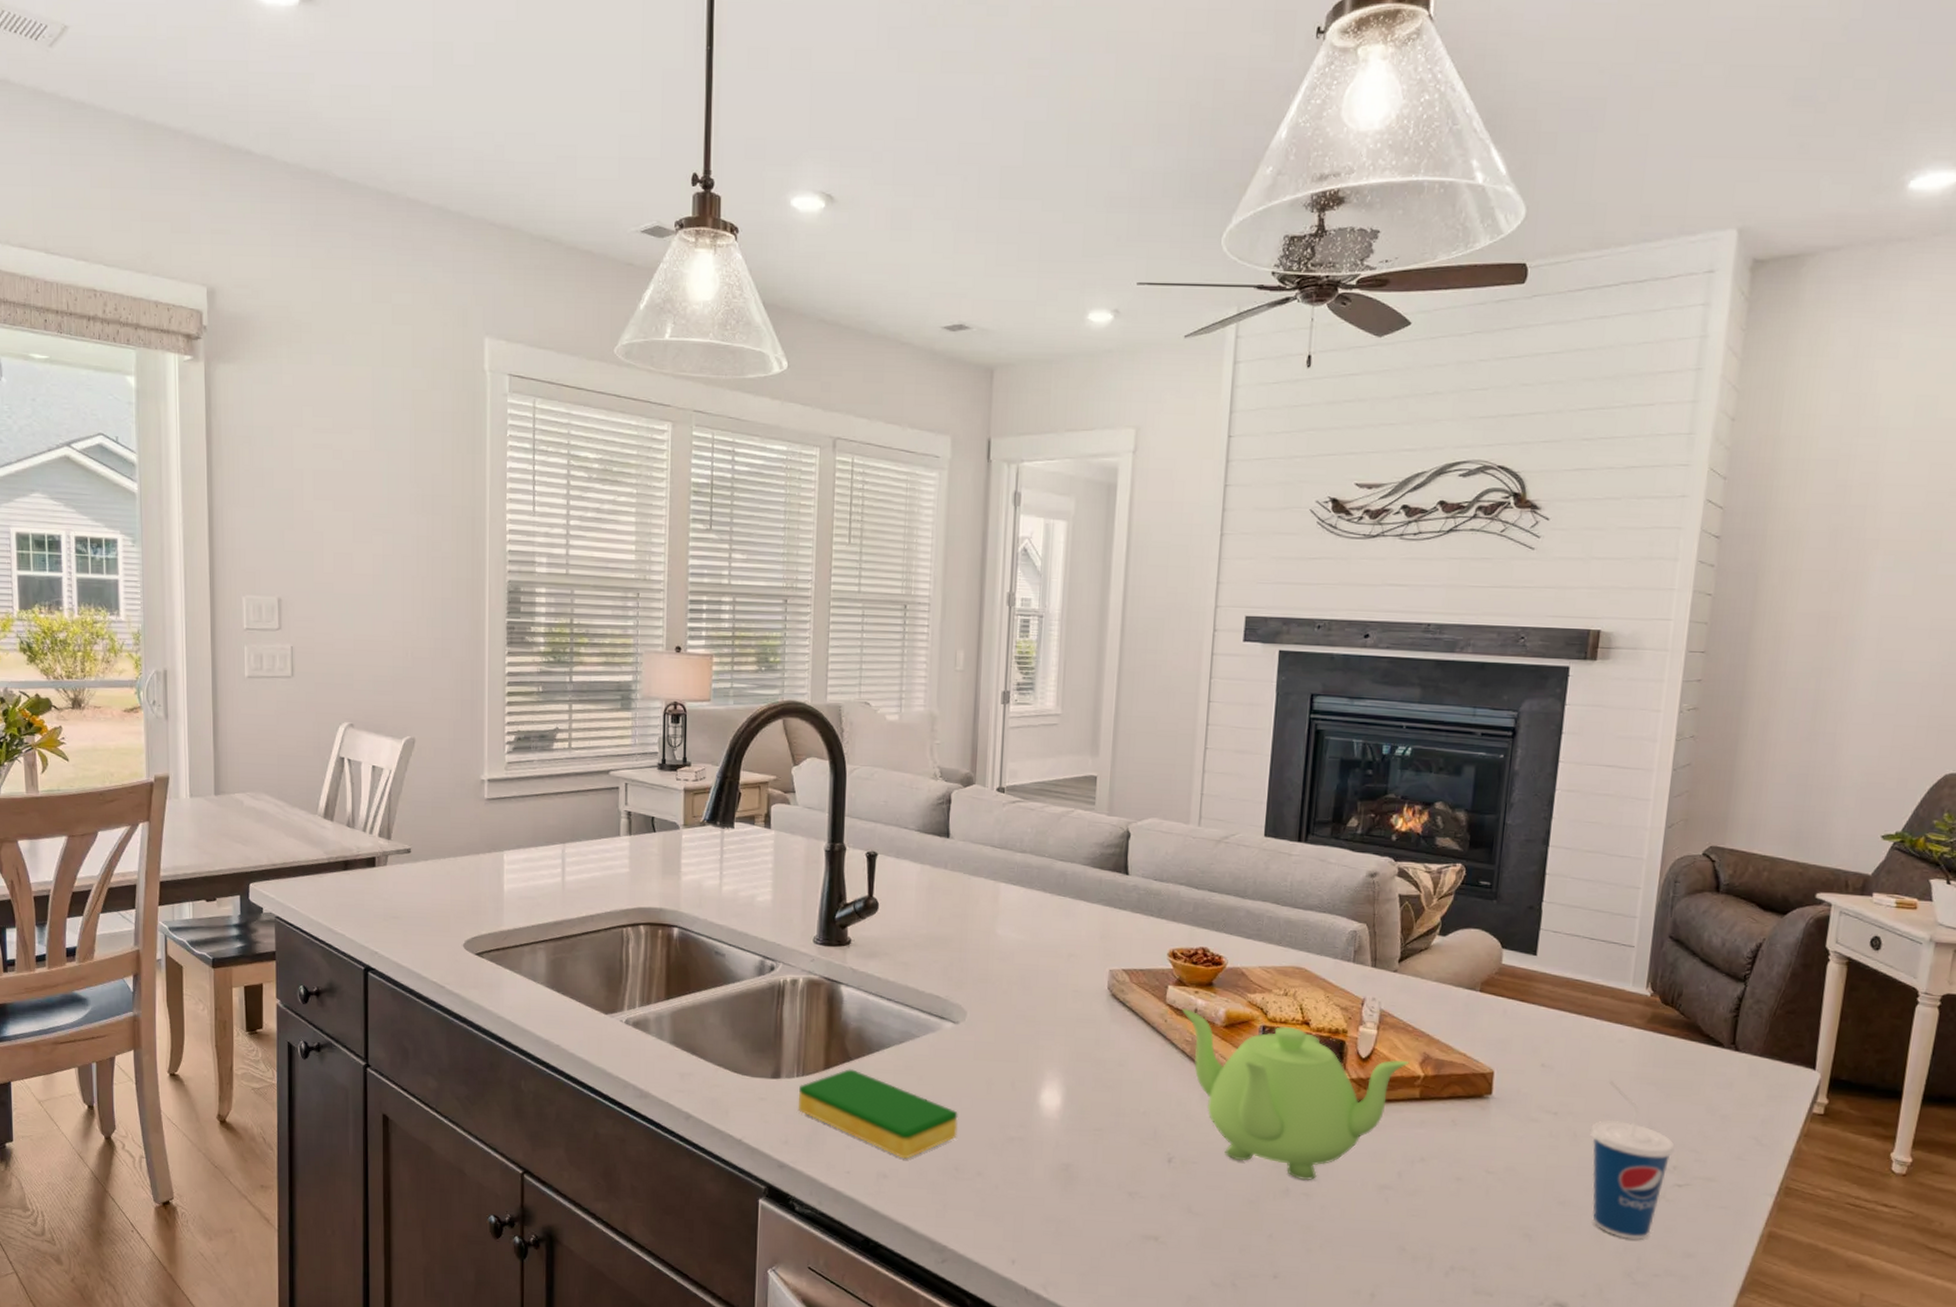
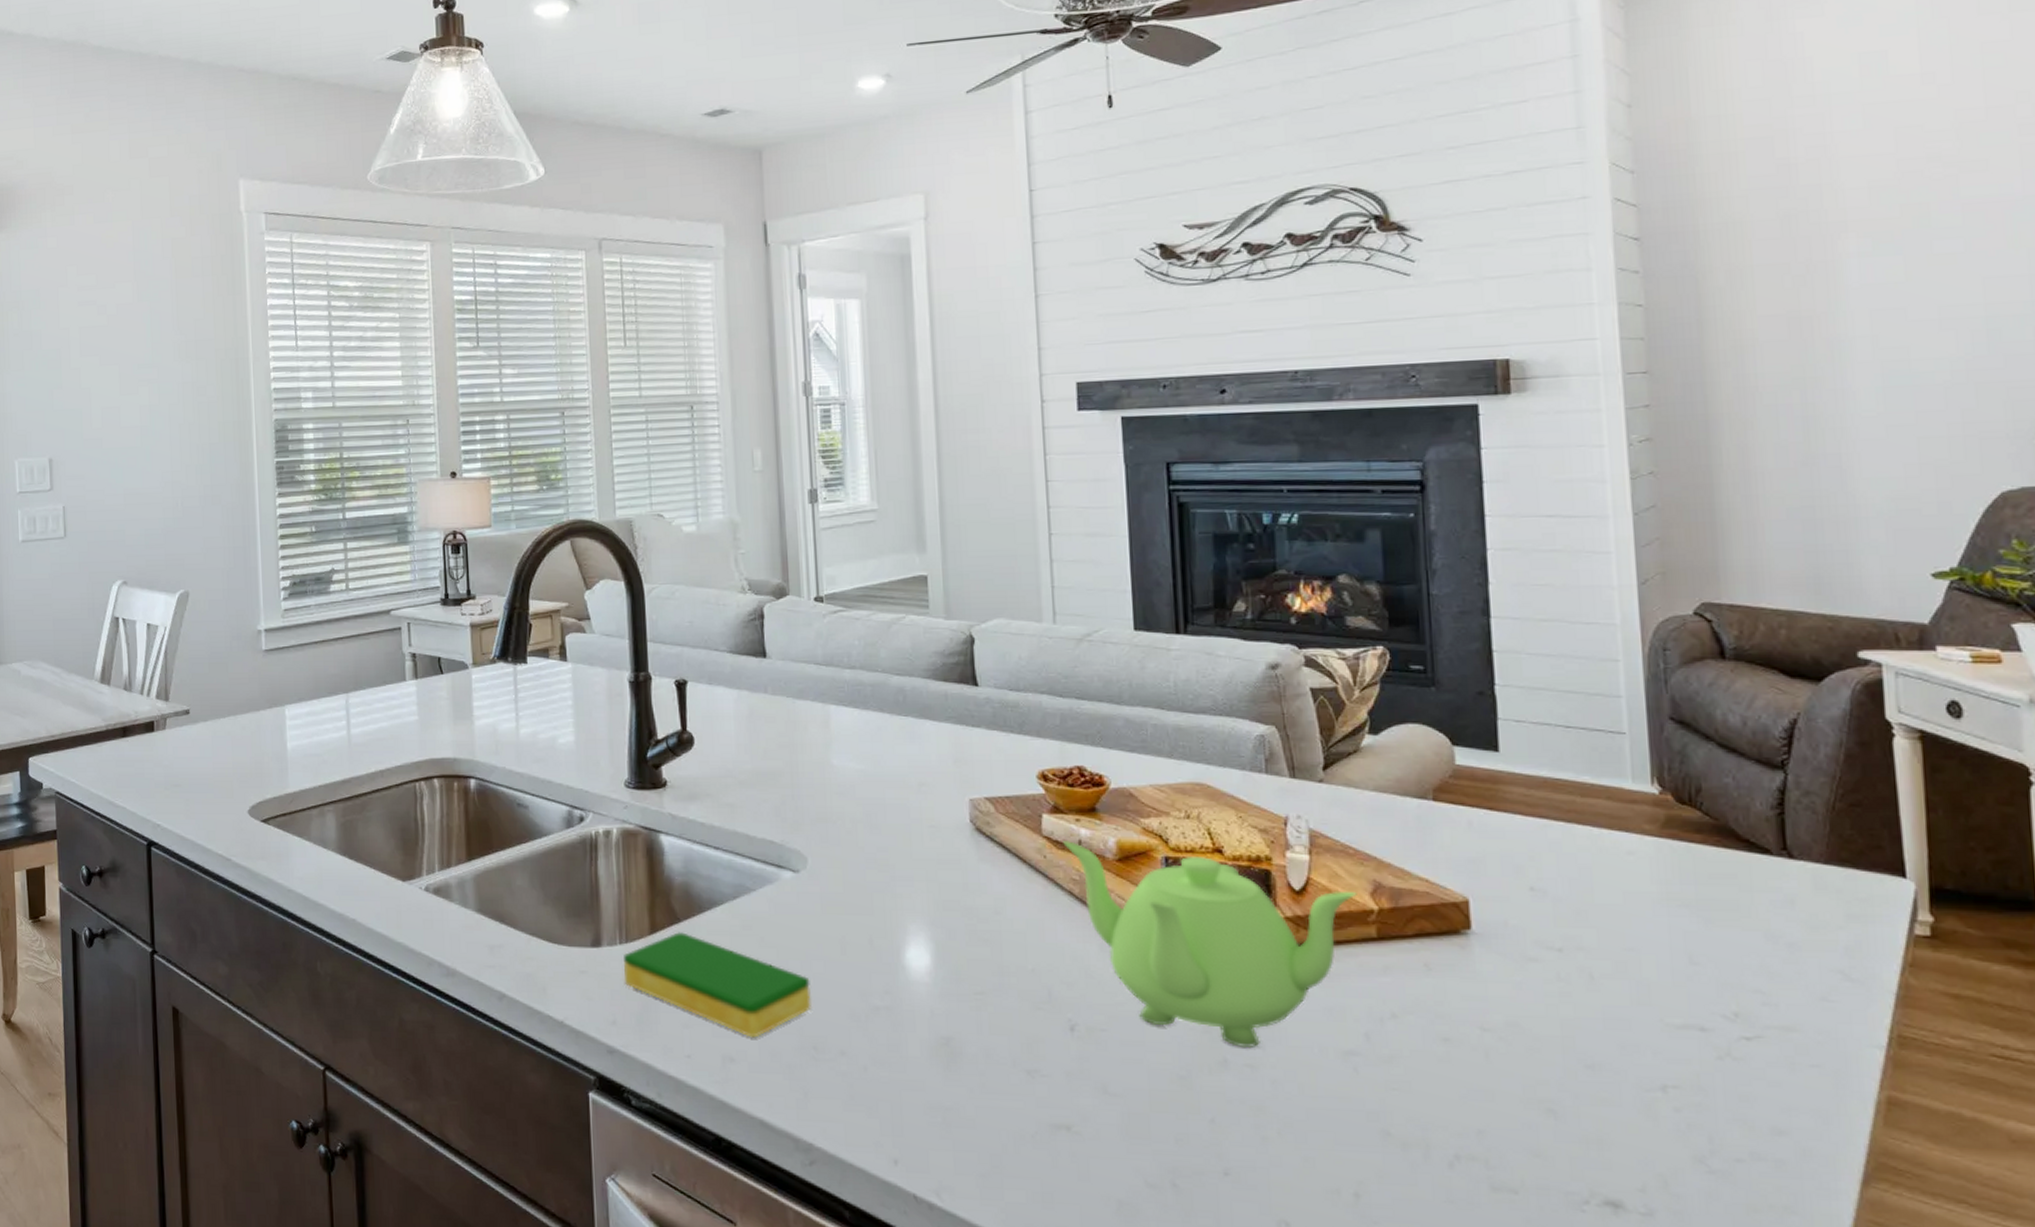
cup: present [1589,1080,1675,1240] -> none [1610,904,1733,1112]

